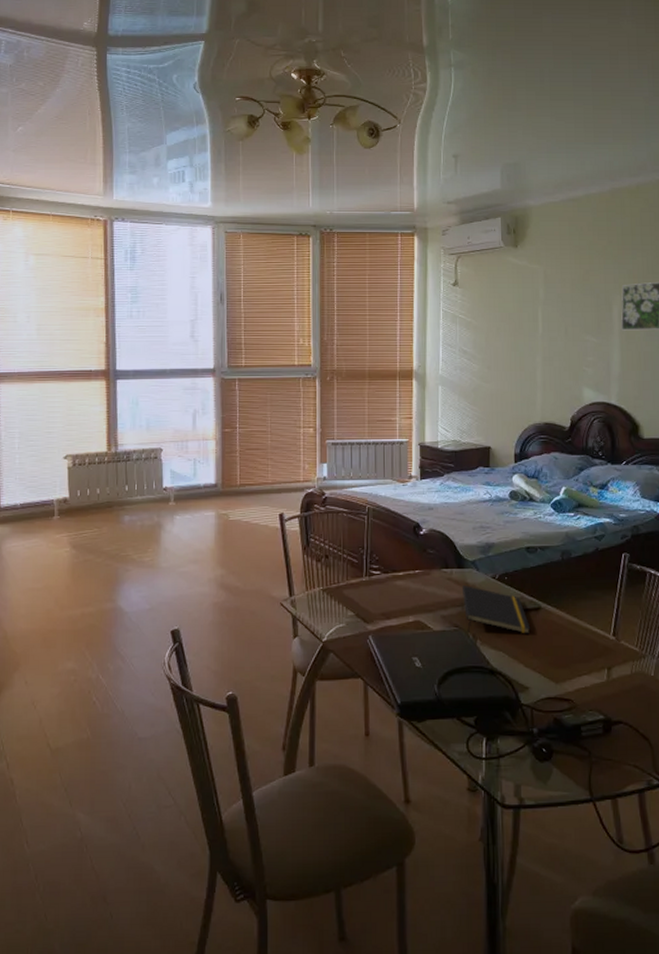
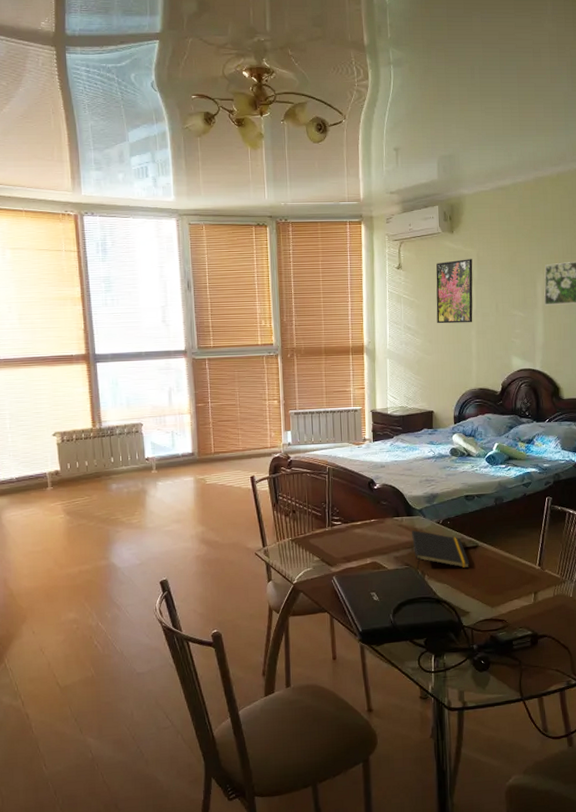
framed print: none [496,276,539,348] -> present [436,259,473,324]

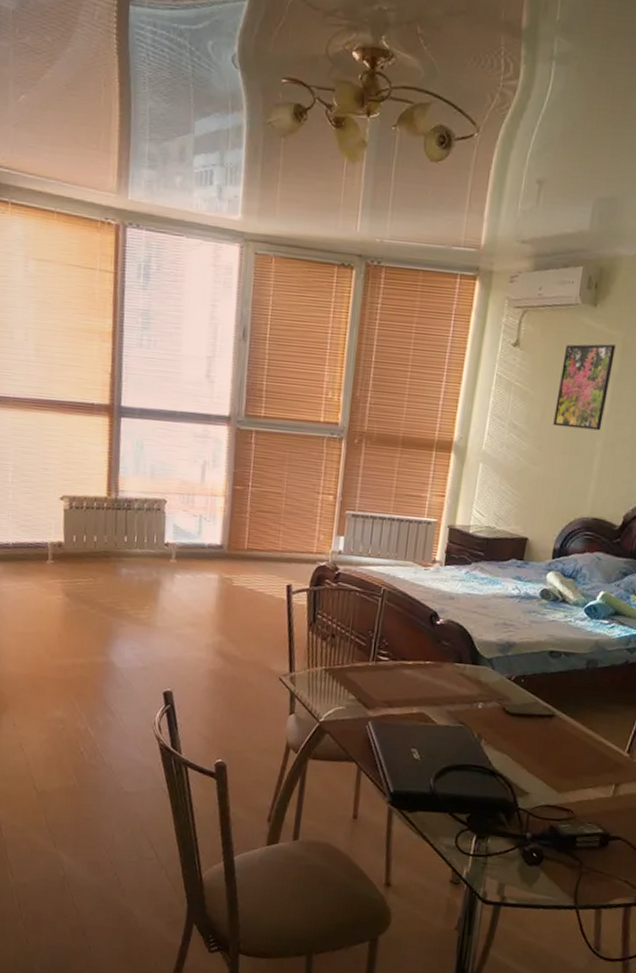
notepad: present [412,530,470,570] -> none [473,683,541,741]

